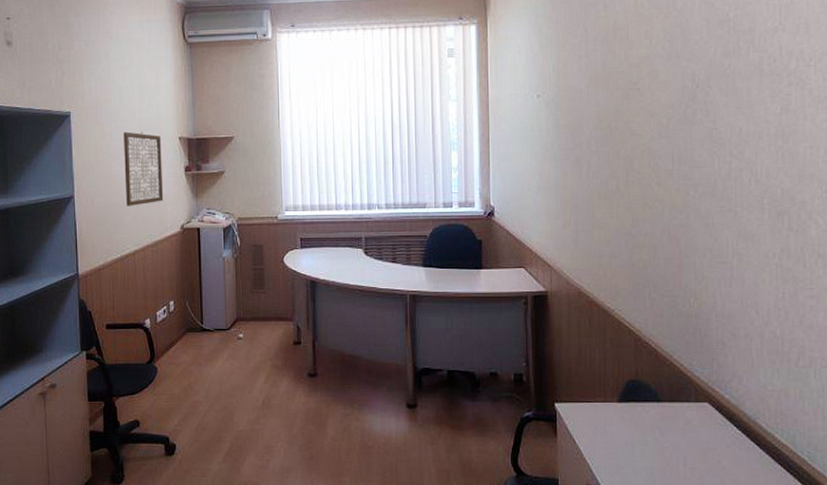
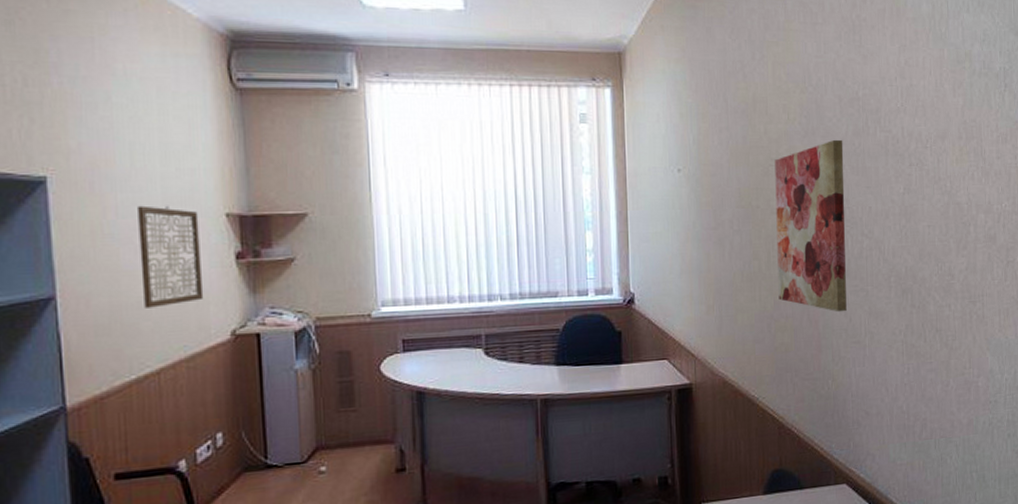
wall art: none [635,61,712,232] -> present [775,139,847,312]

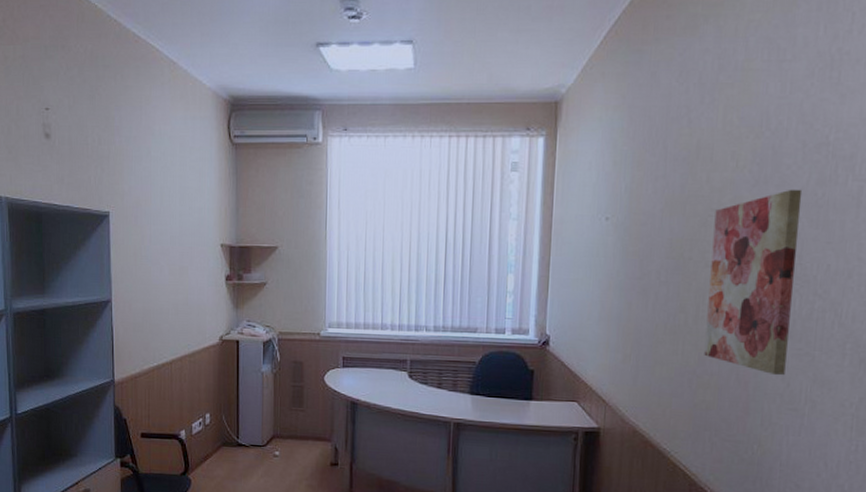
wall art: present [138,205,204,308] -> none [163,235,203,314]

